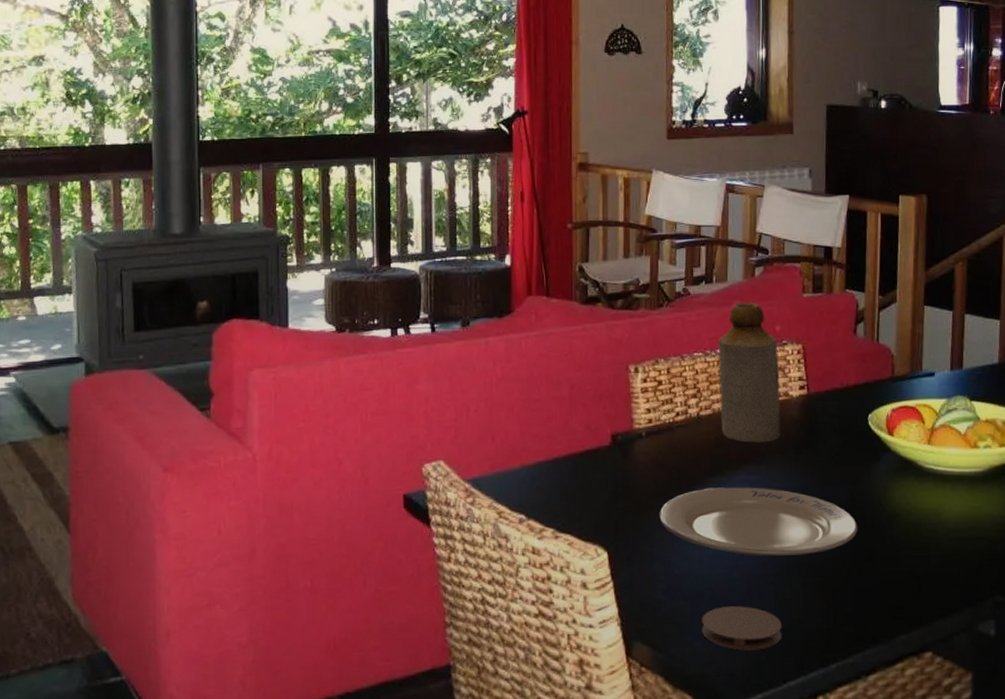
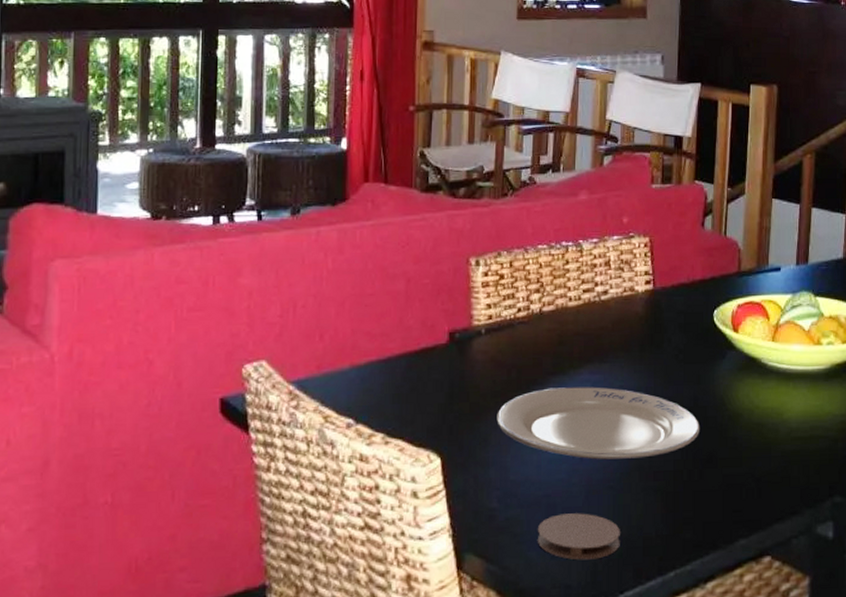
bottle: present [718,302,781,443] -> none [563,192,626,340]

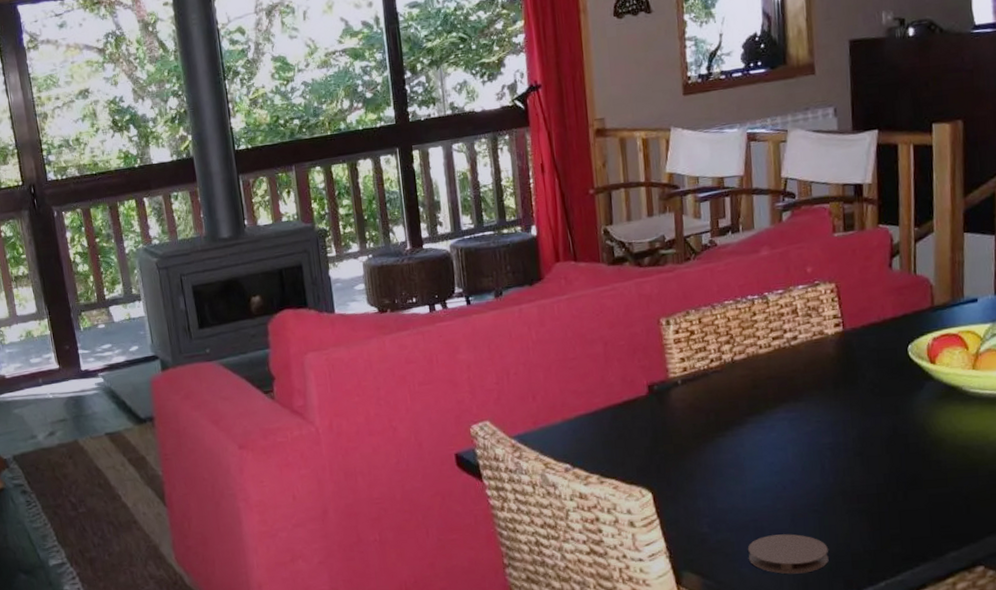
plate: present [497,386,701,460] -> none [699,423,902,488]

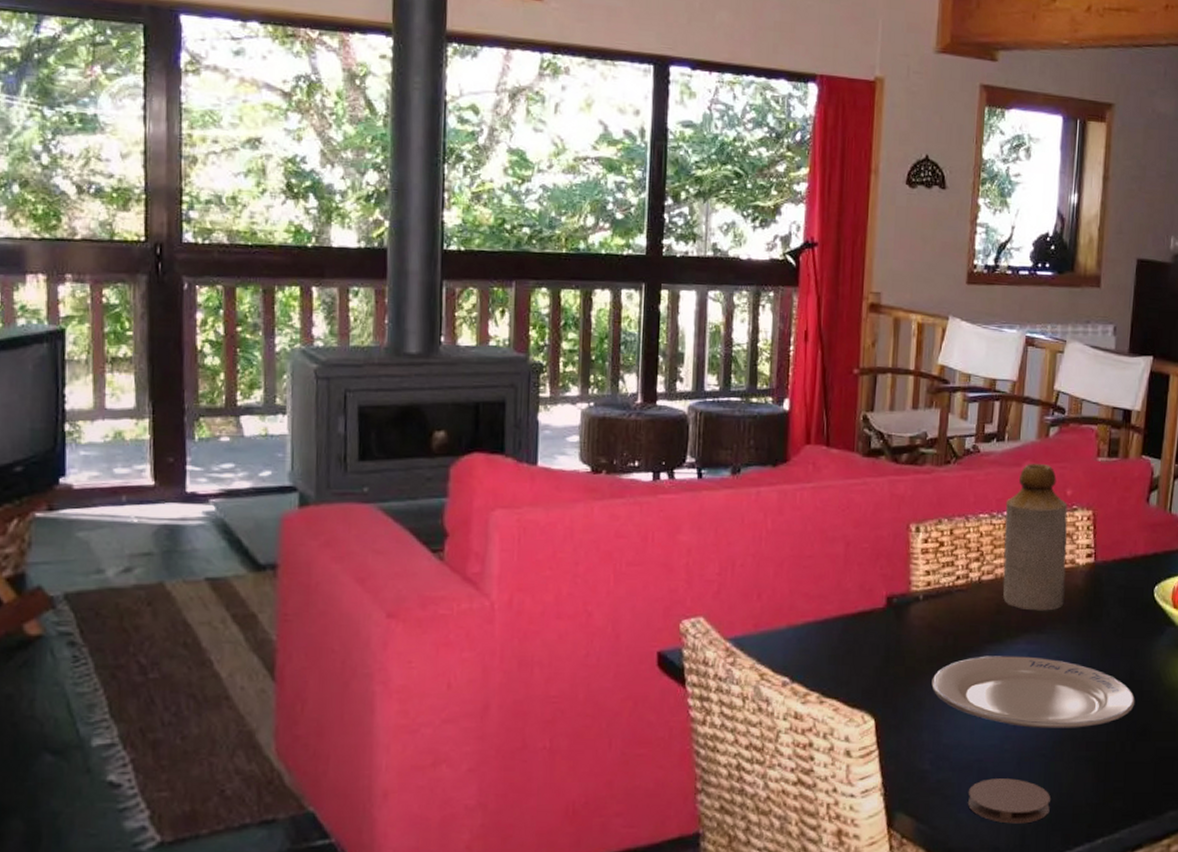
plate: none [699,423,902,488] -> present [931,656,1136,728]
bottle: none [748,247,818,382] -> present [1003,463,1068,611]

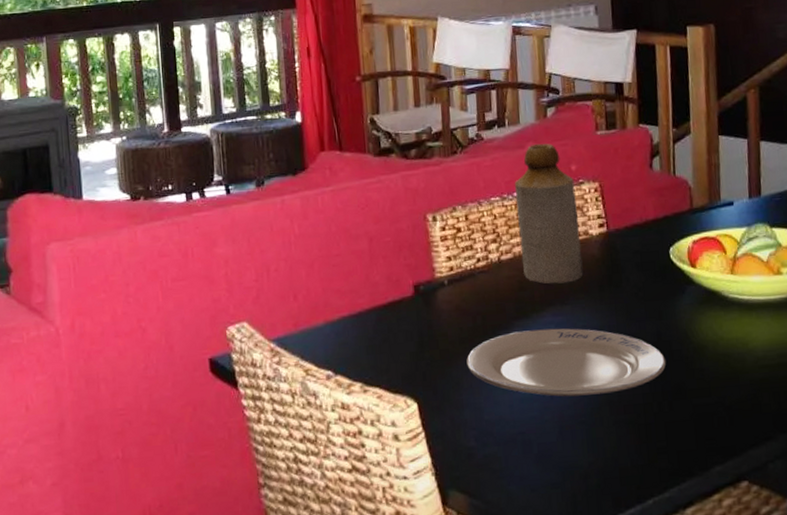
coaster: present [967,778,1050,824] -> none [516,447,597,492]

